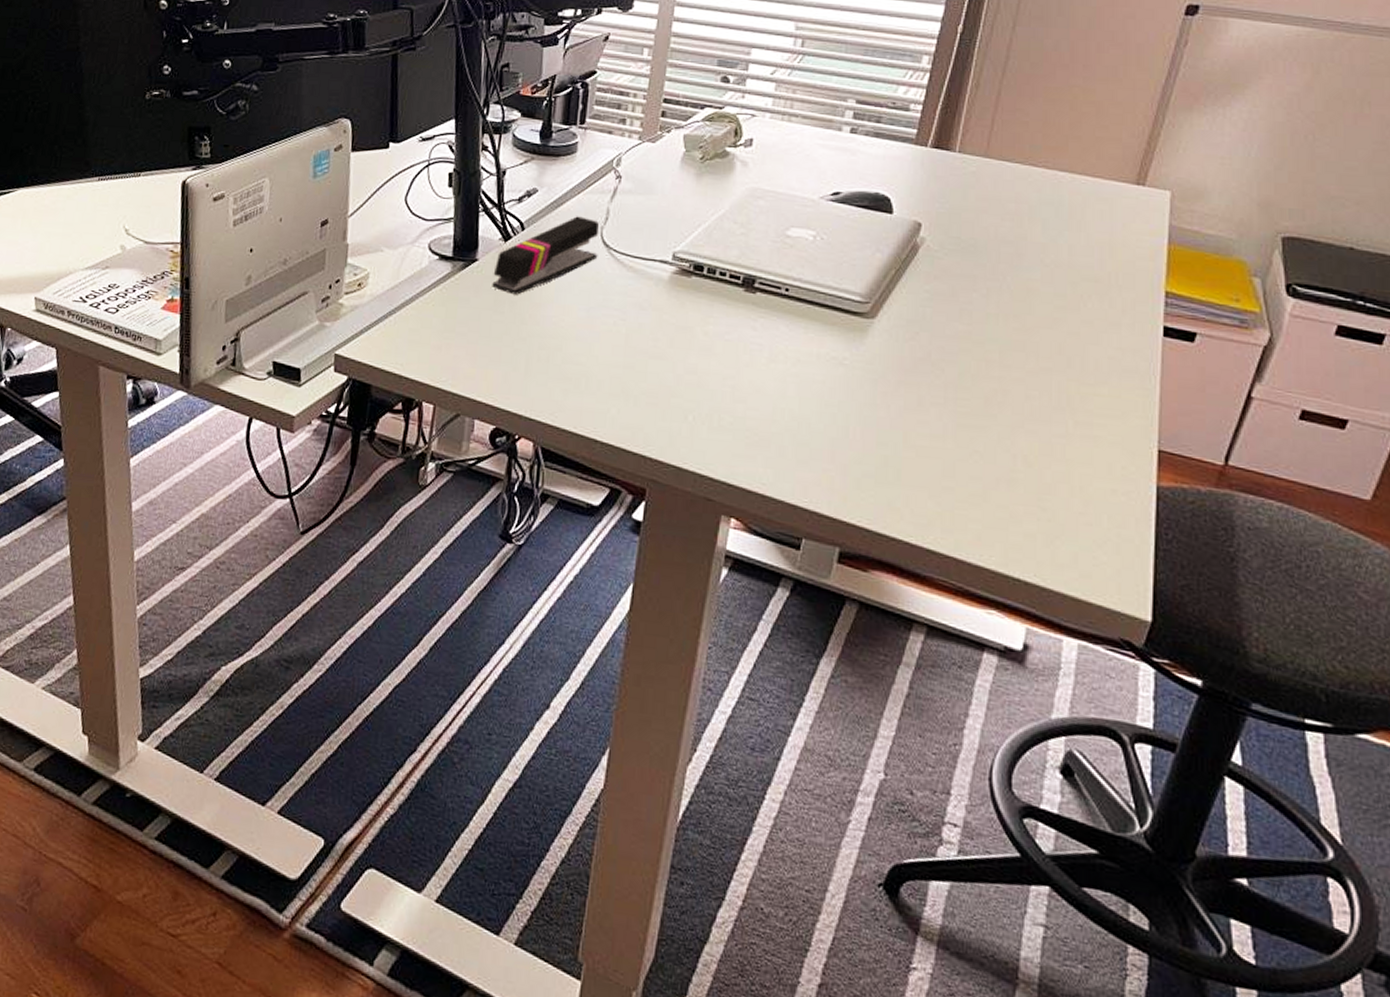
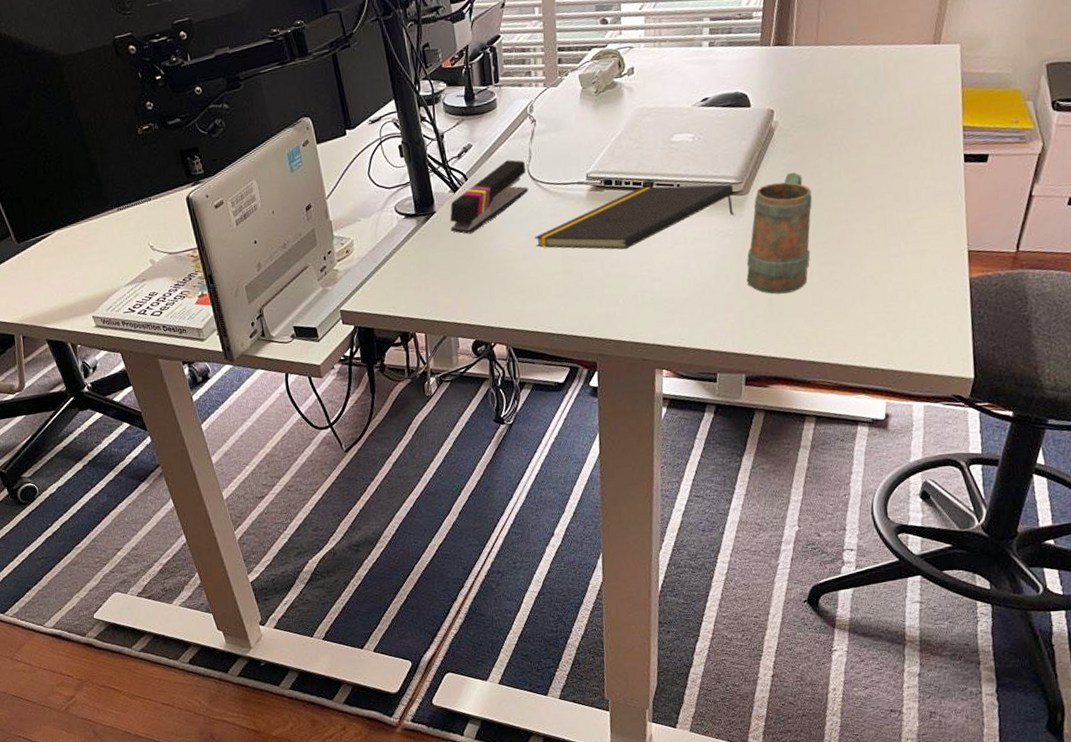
notepad: none [594,283,858,355] -> present [534,184,734,250]
mug: none [858,303,957,455] -> present [746,172,812,295]

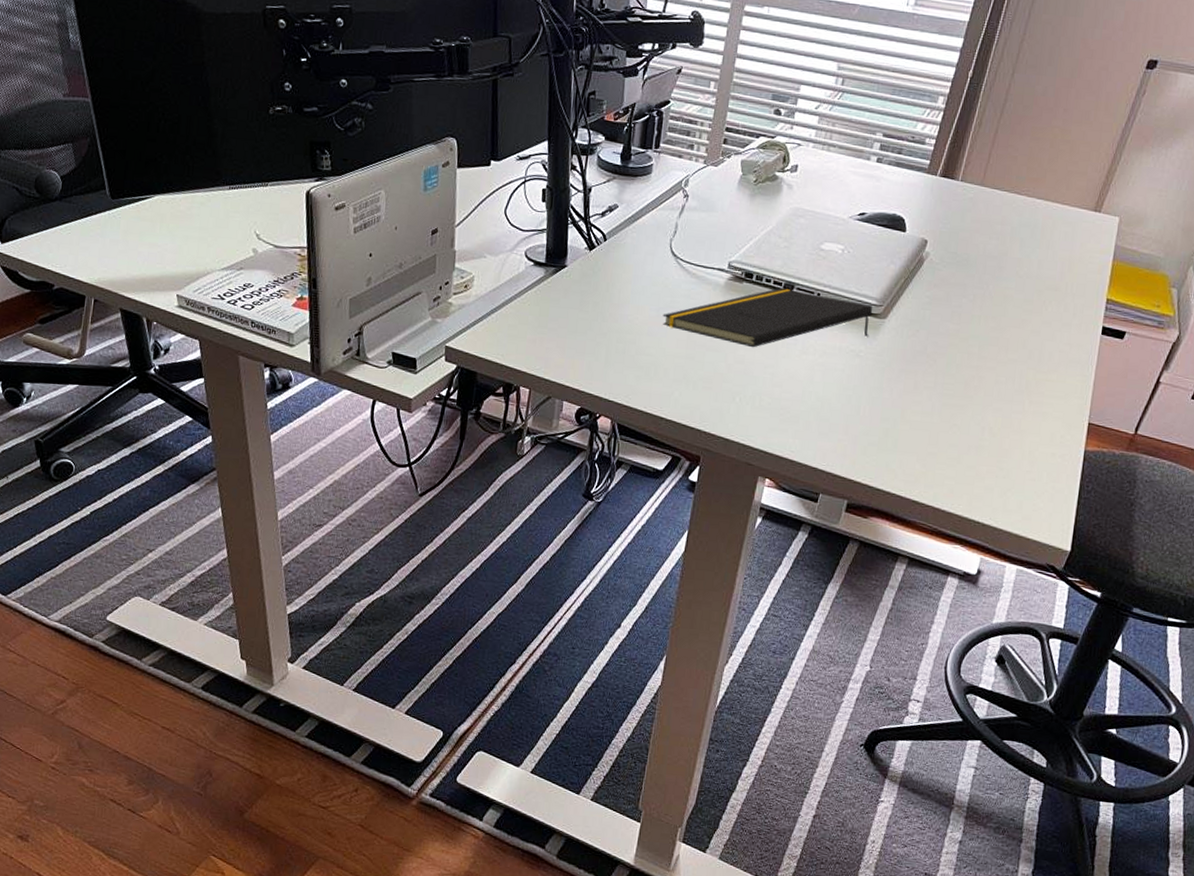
stapler: present [450,159,529,234] -> none [578,229,670,297]
mug: present [746,172,812,295] -> none [867,307,949,428]

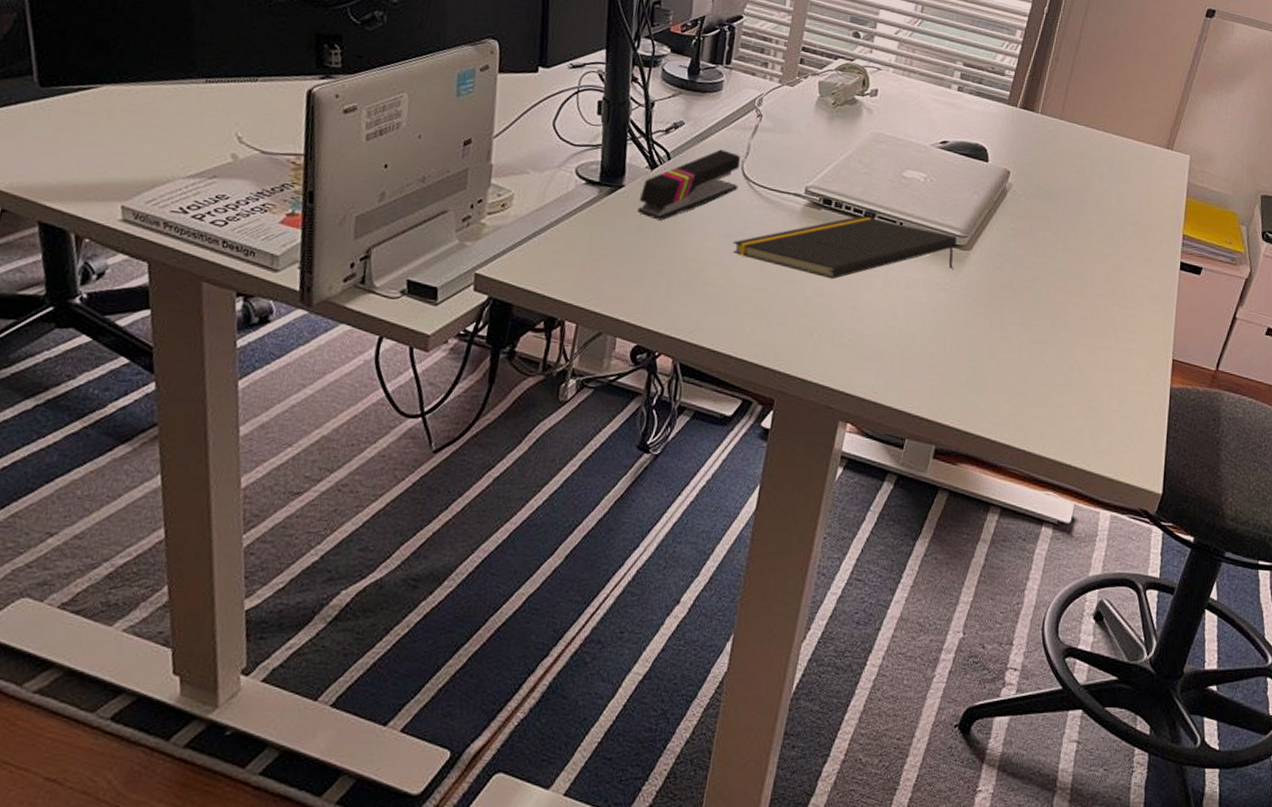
stapler: none [578,229,670,297] -> present [637,149,741,221]

